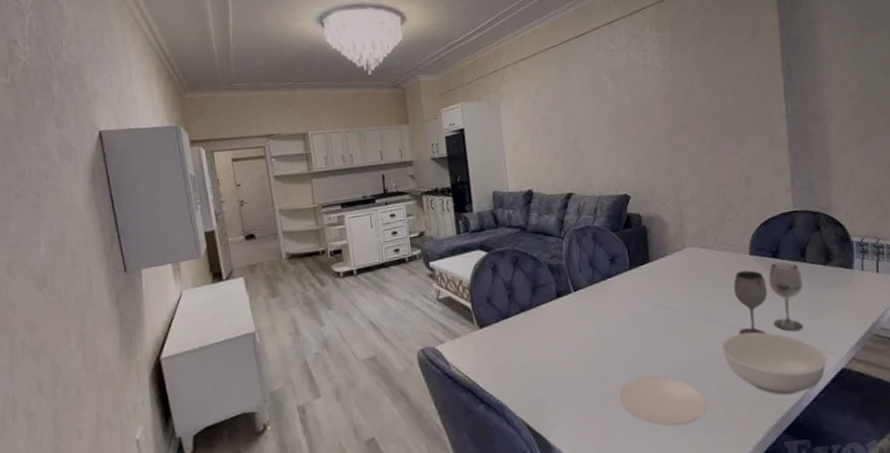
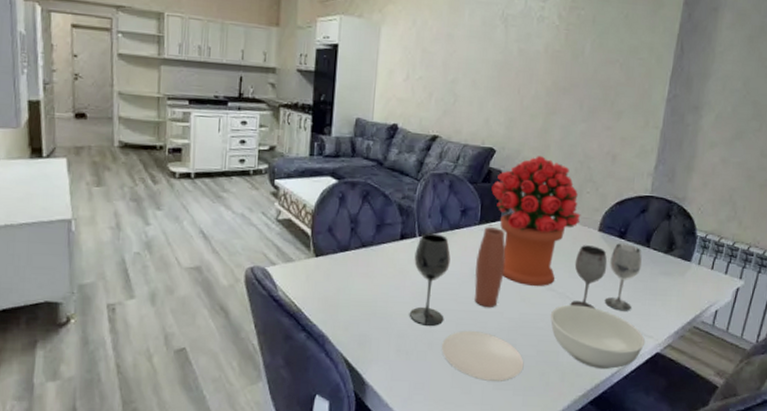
wineglass: none [573,285,616,379] -> present [409,233,451,326]
bouquet: none [634,193,729,321] -> present [491,156,581,286]
vase: none [634,270,666,350] -> present [474,227,506,307]

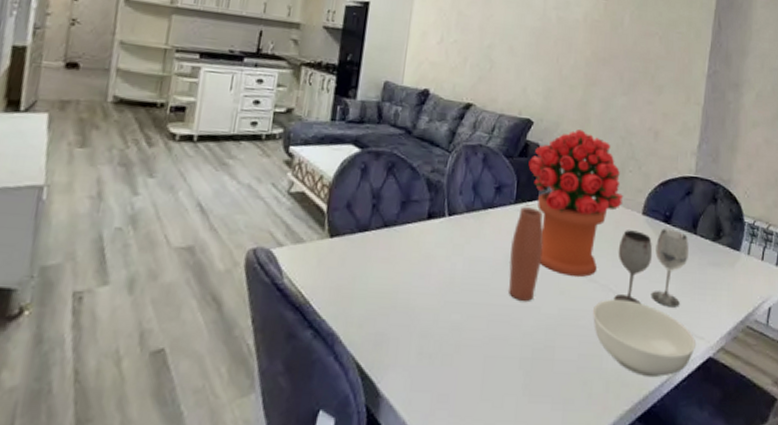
wineglass: present [409,233,451,326] -> none [434,212,483,323]
plate: present [442,331,524,381] -> none [470,329,564,392]

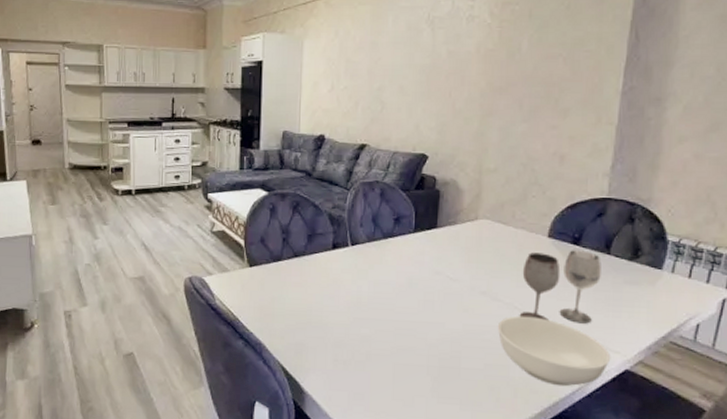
vase: present [508,207,544,301] -> none [411,235,445,318]
bouquet: present [528,129,624,277] -> none [425,160,527,296]

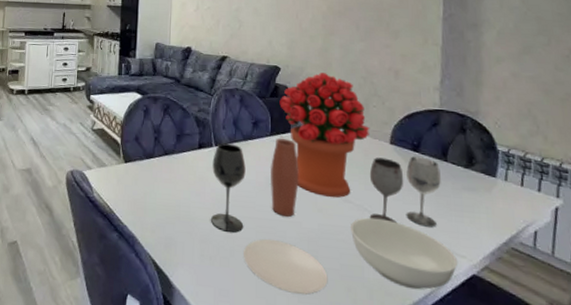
wineglass: none [345,242,385,336] -> present [210,143,246,233]
plate: none [381,341,471,395] -> present [244,239,328,295]
vase: none [411,235,445,318] -> present [270,138,299,217]
bouquet: none [425,160,527,296] -> present [279,73,370,197]

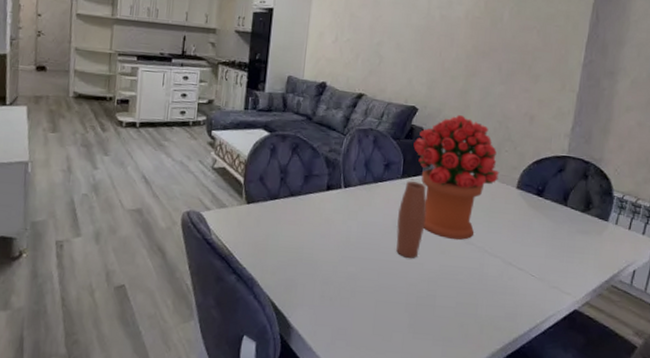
wineglass: present [210,143,246,233] -> none [333,185,374,274]
plate: present [244,239,328,295] -> none [364,280,444,331]
bowl: present [351,217,458,290] -> none [470,258,563,324]
wineglass: present [369,156,441,227] -> none [488,201,560,267]

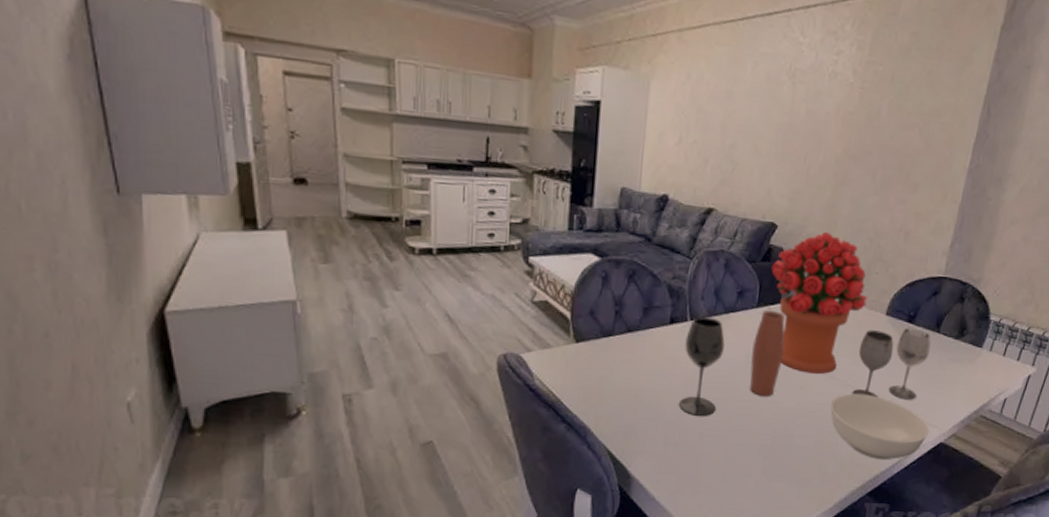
wineglass: none [333,185,374,274] -> present [678,316,725,416]
bowl: none [470,258,563,324] -> present [830,393,929,460]
wineglass: none [488,201,560,267] -> present [851,328,931,400]

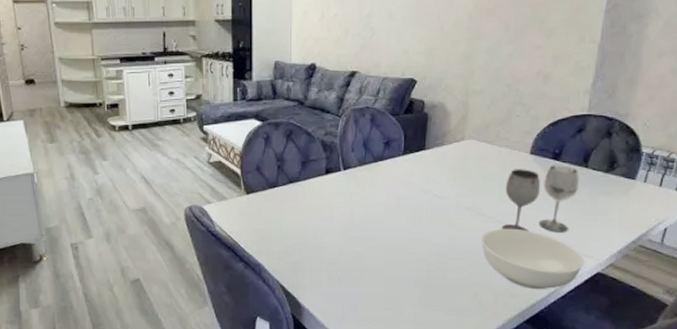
wineglass: present [678,316,725,416] -> none [338,166,376,253]
vase: present [750,310,785,396] -> none [401,157,432,234]
bouquet: present [771,232,868,374] -> none [414,83,511,211]

